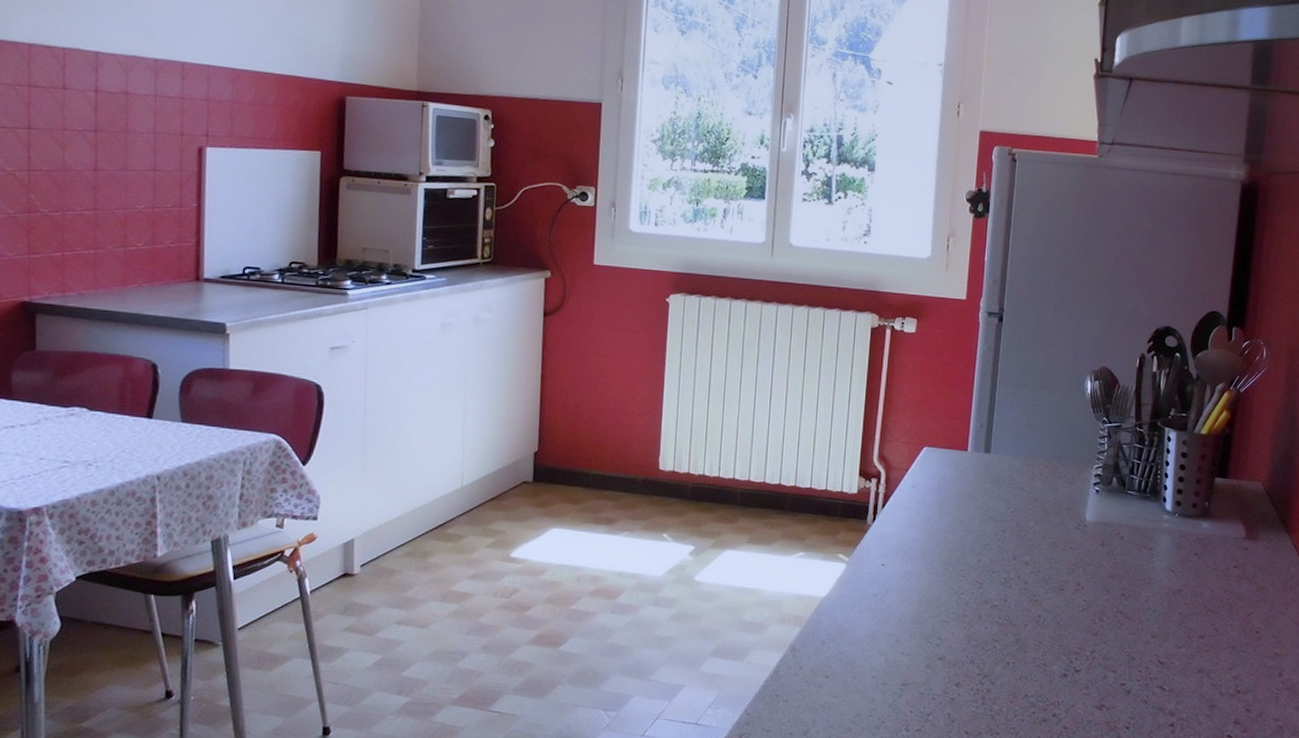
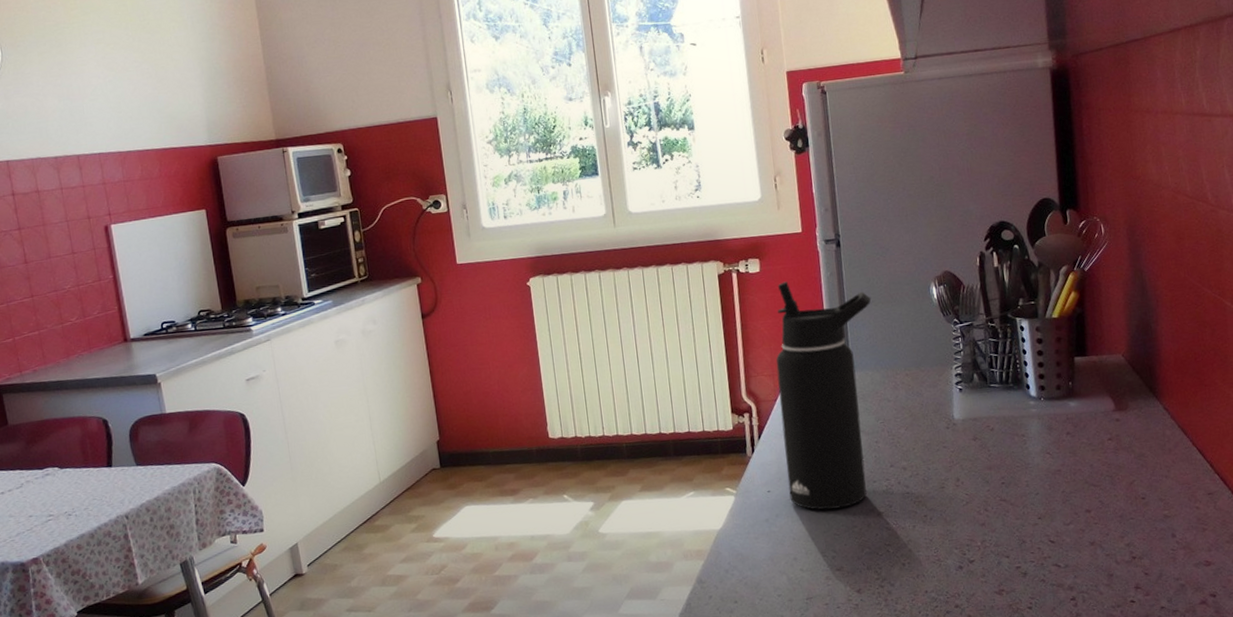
water bottle: none [903,347,1025,595] -> present [775,281,872,510]

